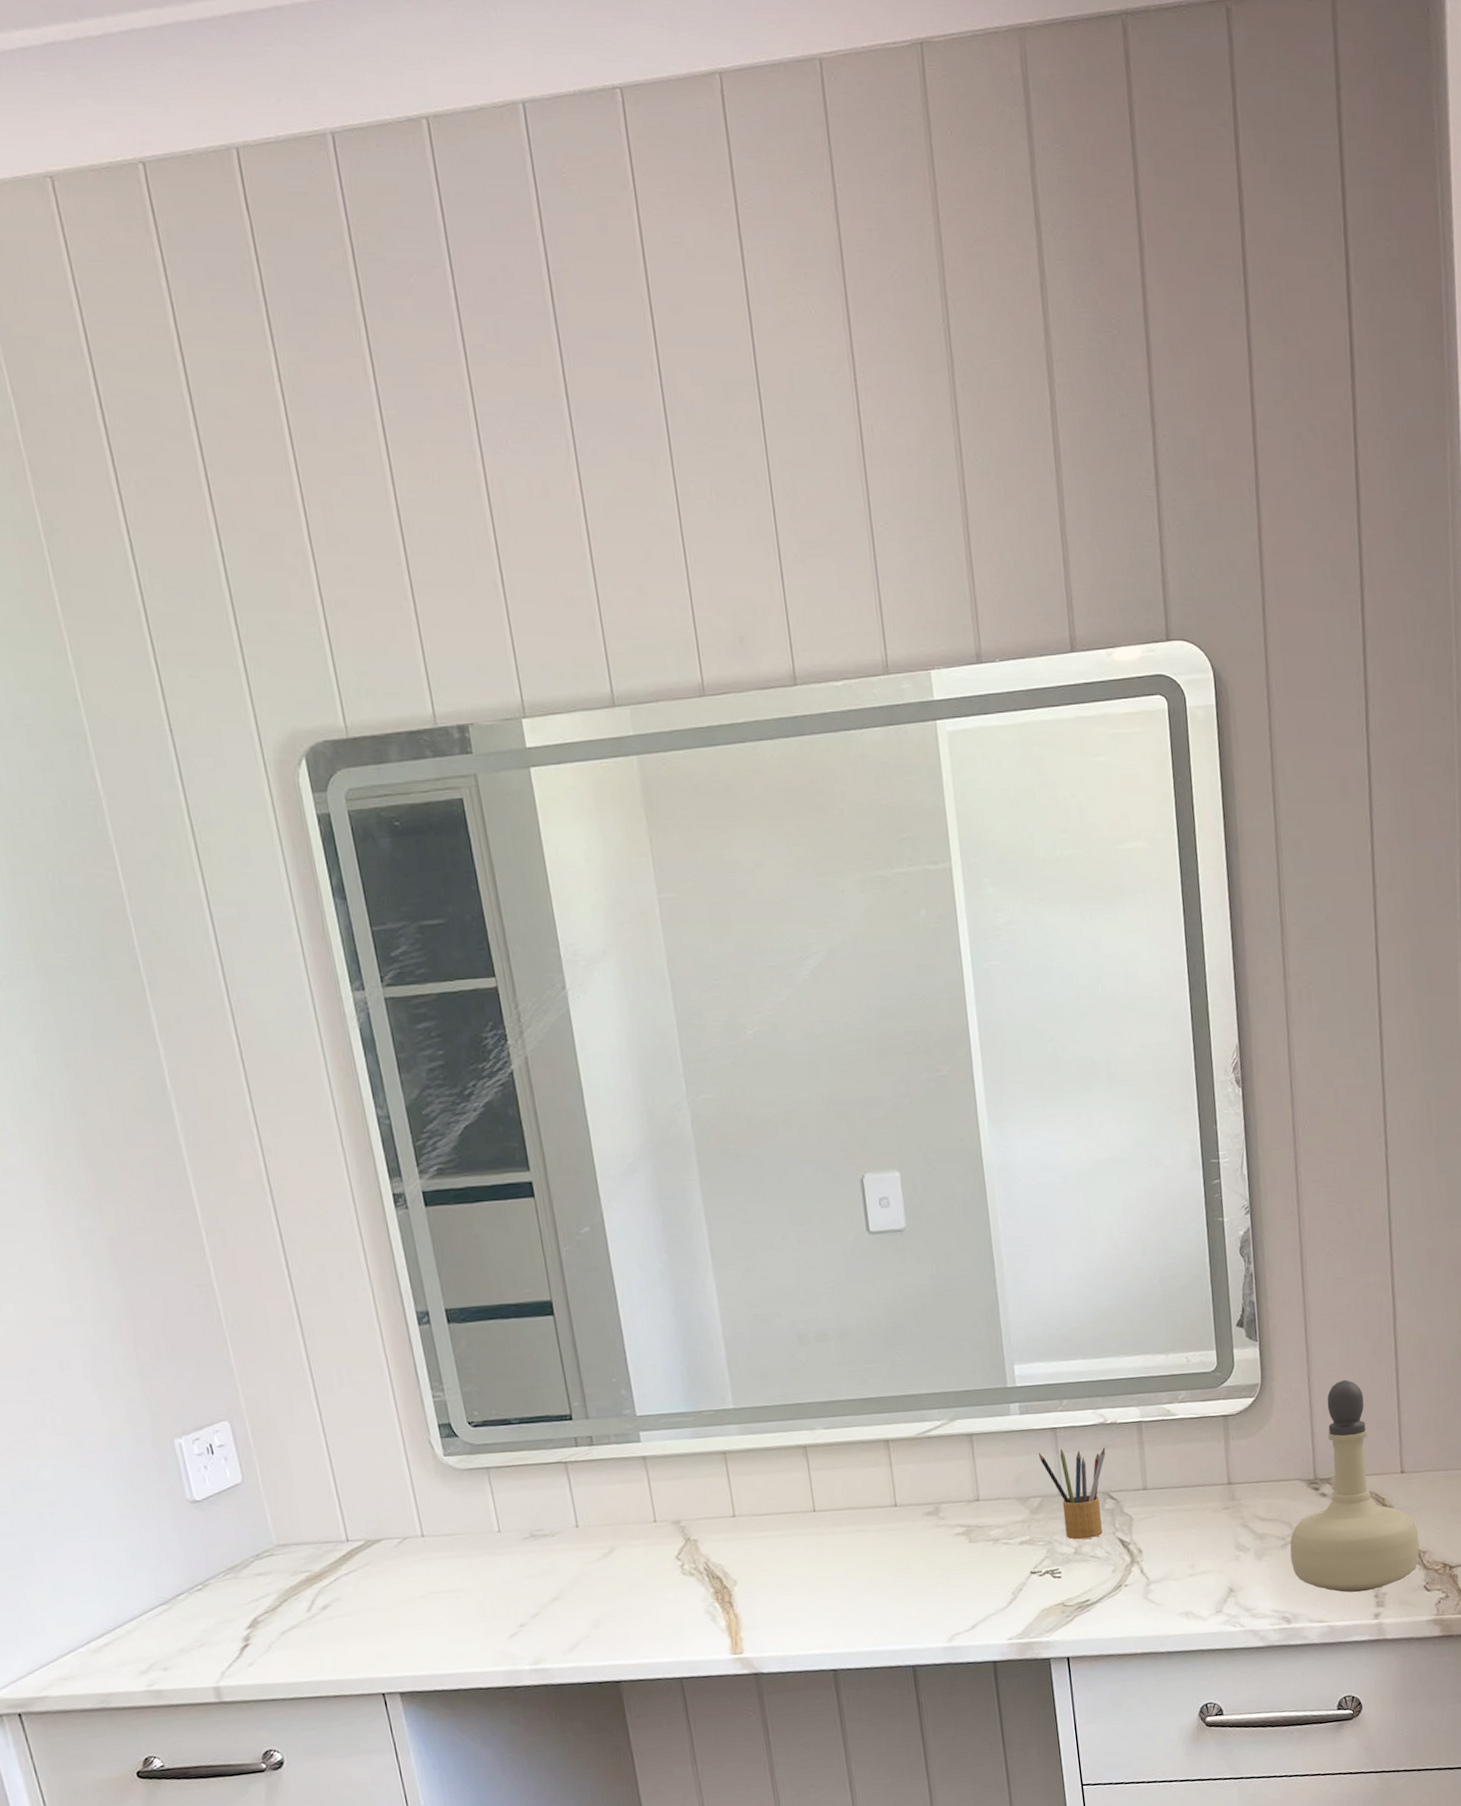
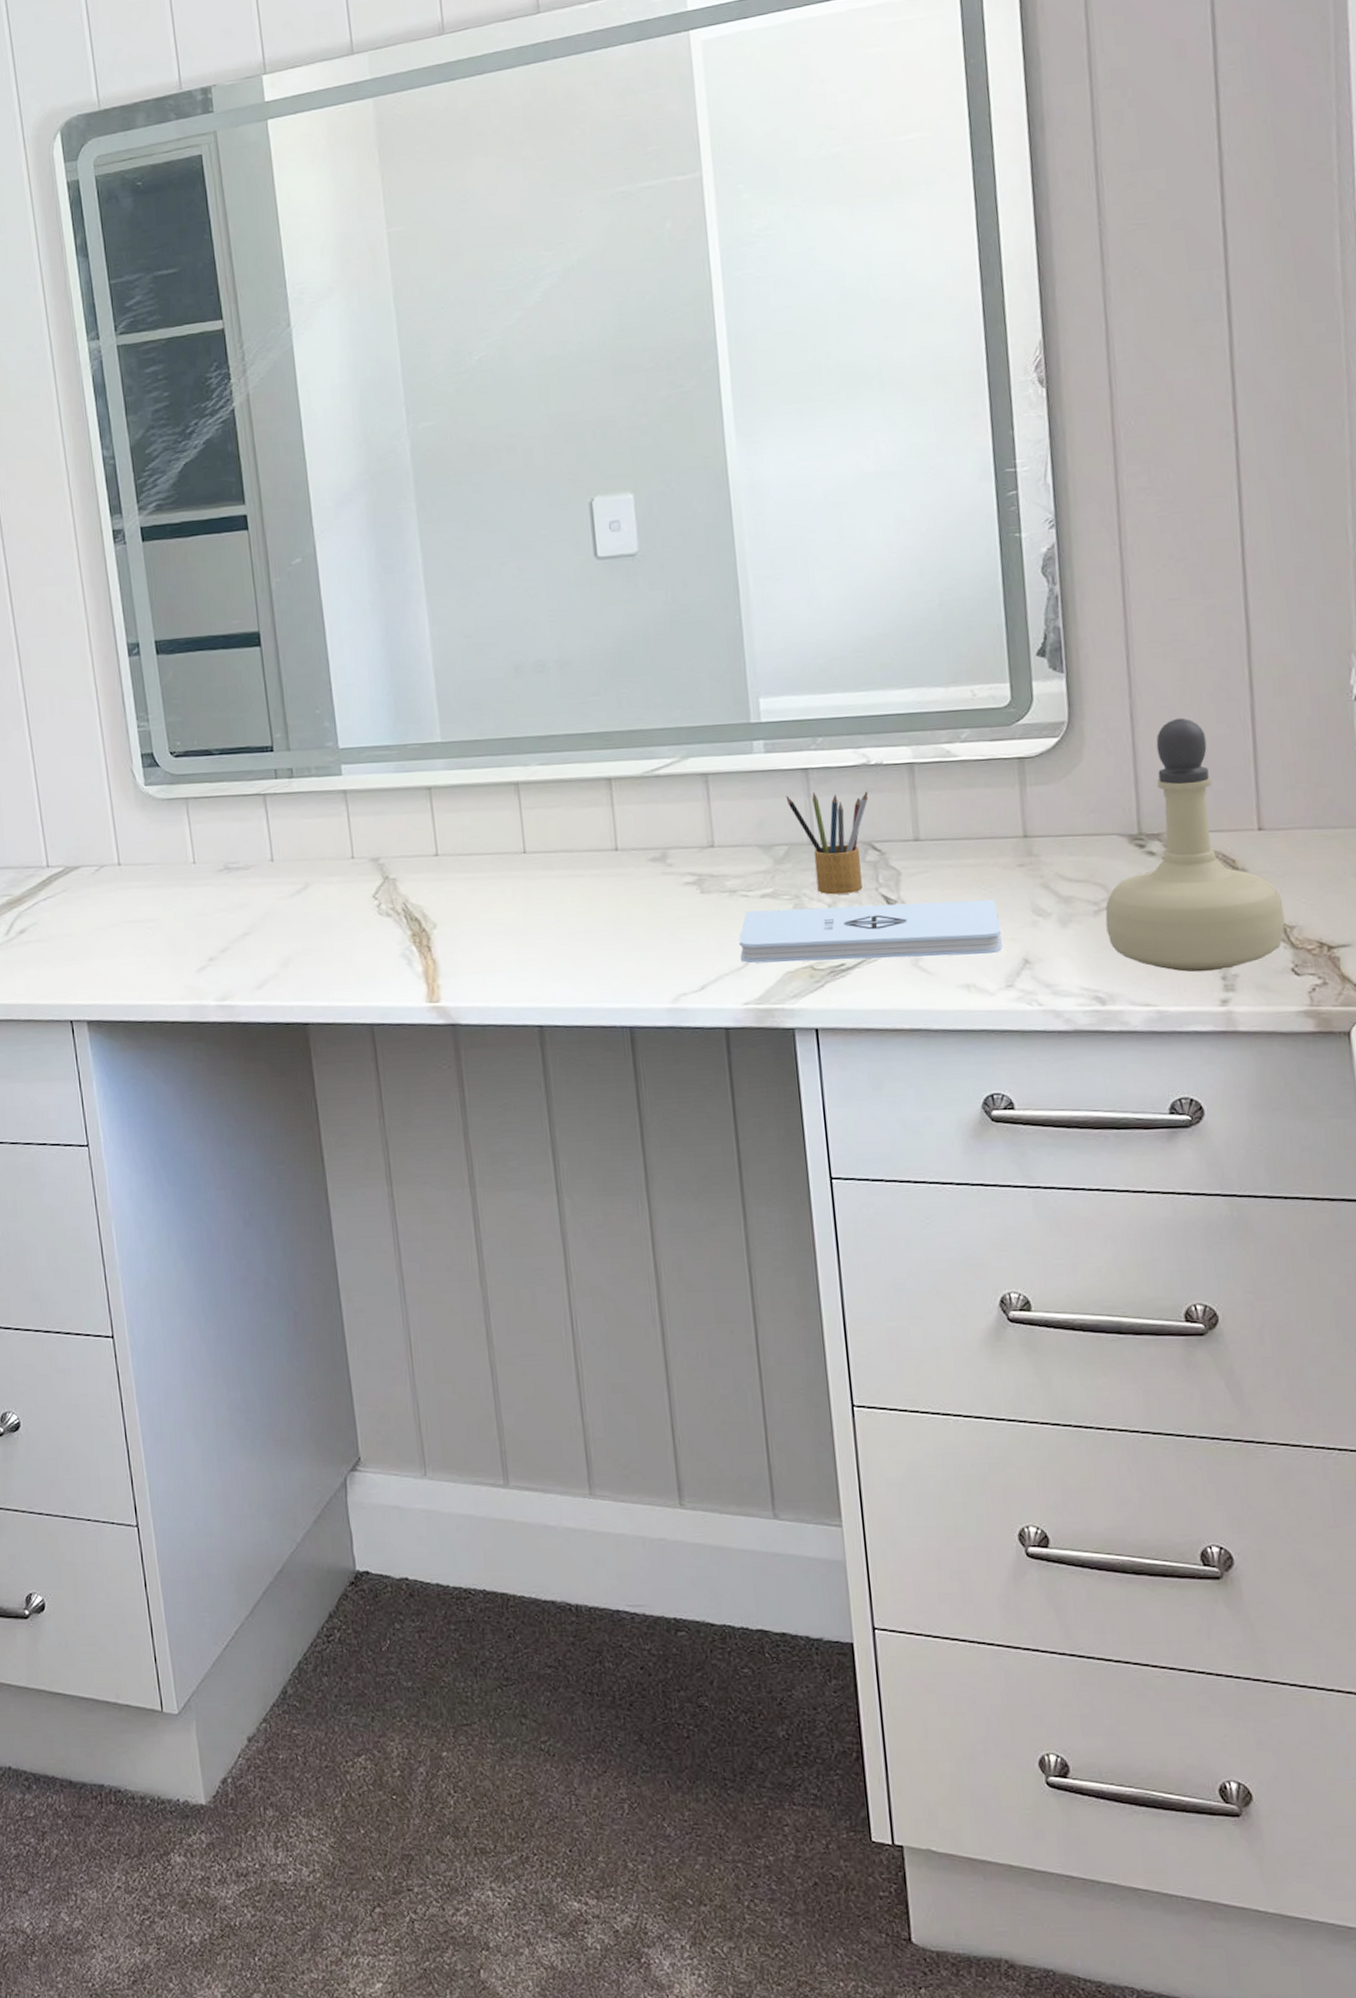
notepad: none [1002,1539,1213,1604] -> present [738,900,1002,964]

